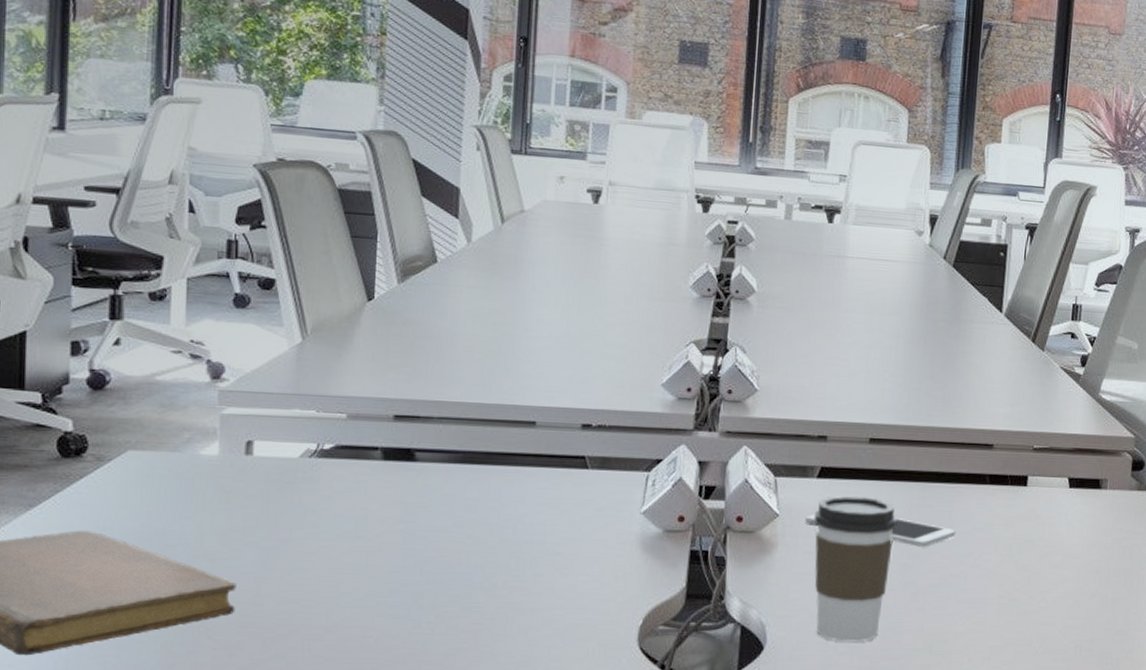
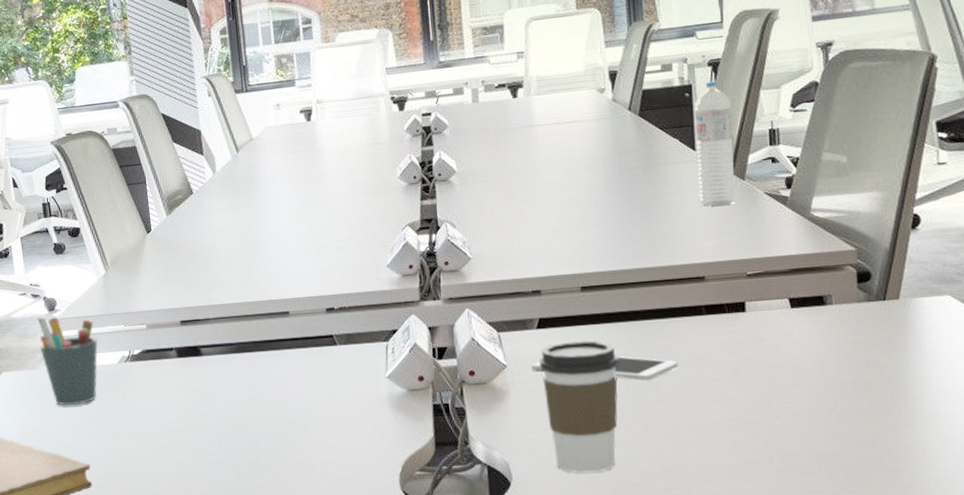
pen holder: none [189,384,276,505] -> present [37,316,98,406]
water bottle: none [998,245,1042,374] -> present [694,81,735,206]

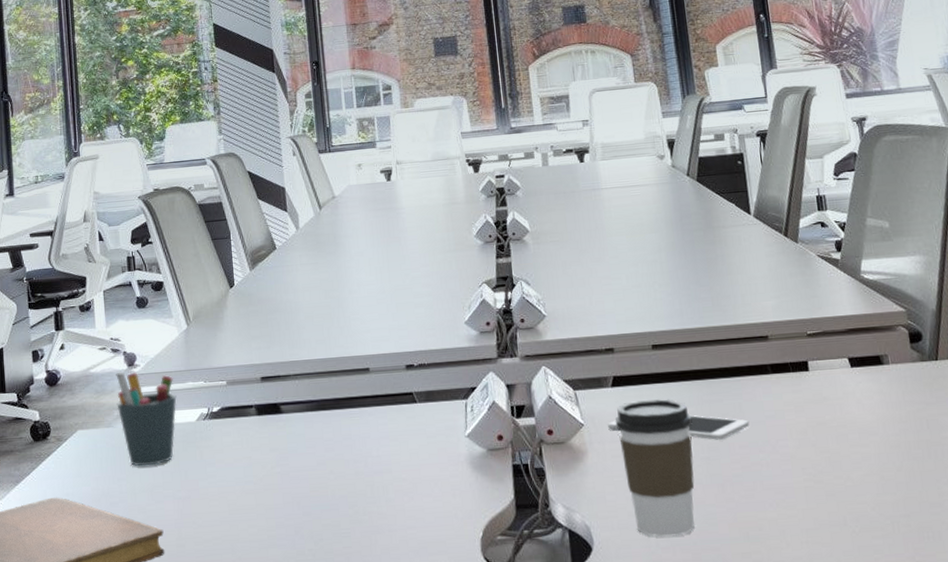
water bottle: present [694,81,735,206] -> none [746,150,791,268]

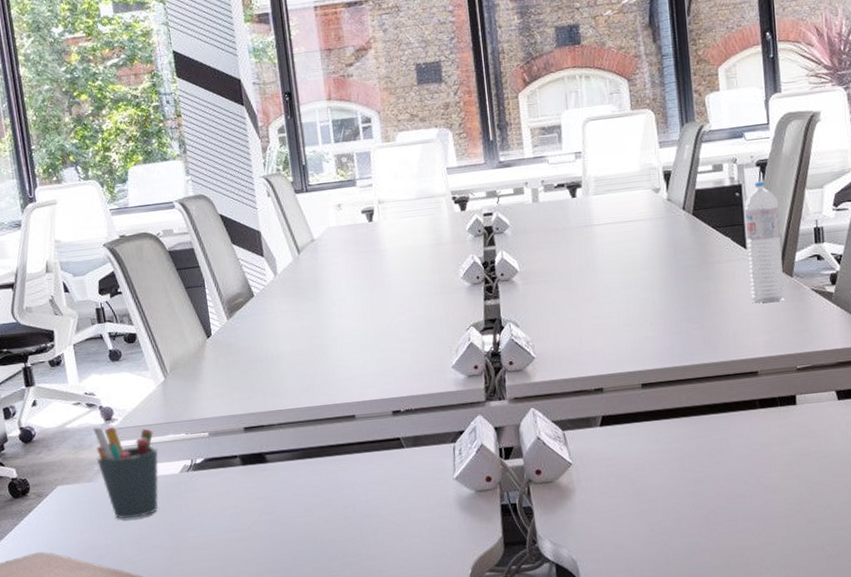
cell phone: present [608,415,750,440] -> none [596,451,736,474]
coffee cup: present [615,399,695,537] -> none [603,436,680,568]
water bottle: none [746,150,791,268] -> present [744,181,785,303]

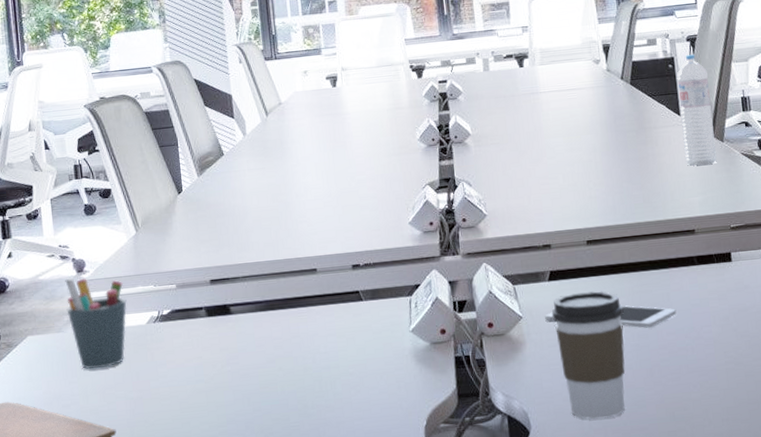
cell phone: none [596,451,736,474] -> present [545,305,677,328]
coffee cup: none [603,436,680,568] -> present [551,291,625,420]

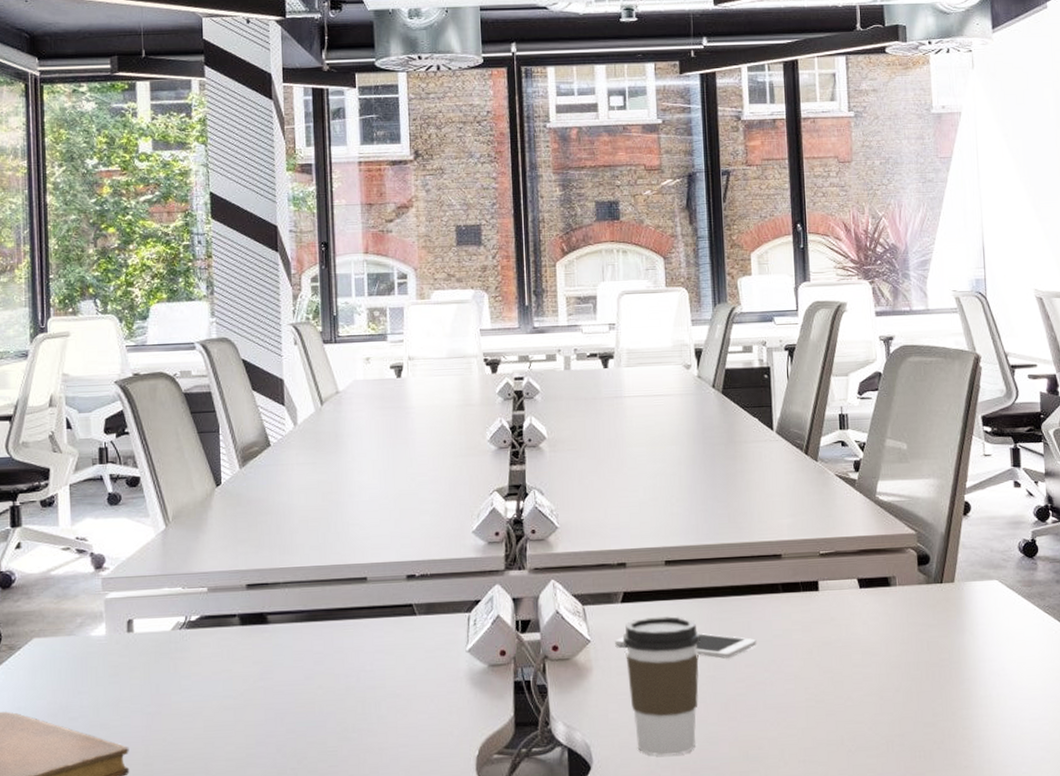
pen holder: present [65,278,127,369] -> none [80,575,150,679]
water bottle: present [676,54,717,166] -> none [772,365,809,485]

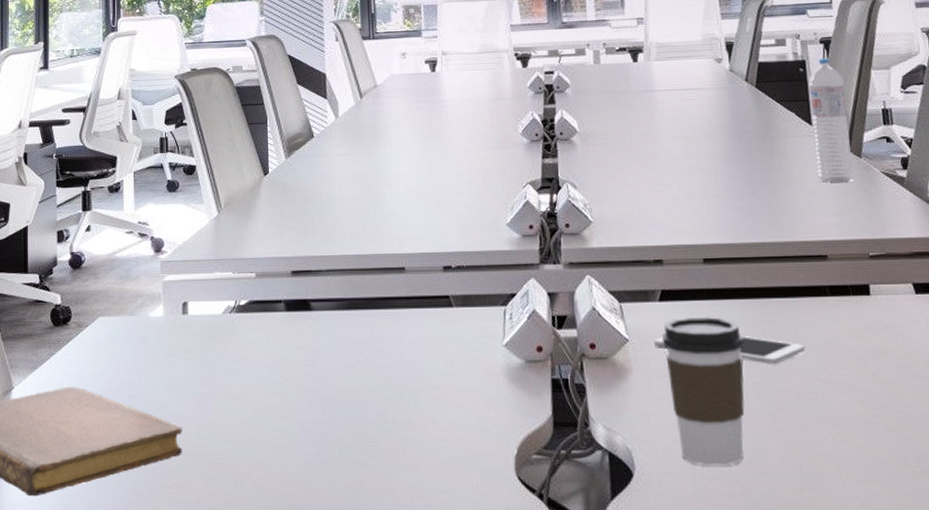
water bottle: none [772,365,809,485] -> present [808,58,853,182]

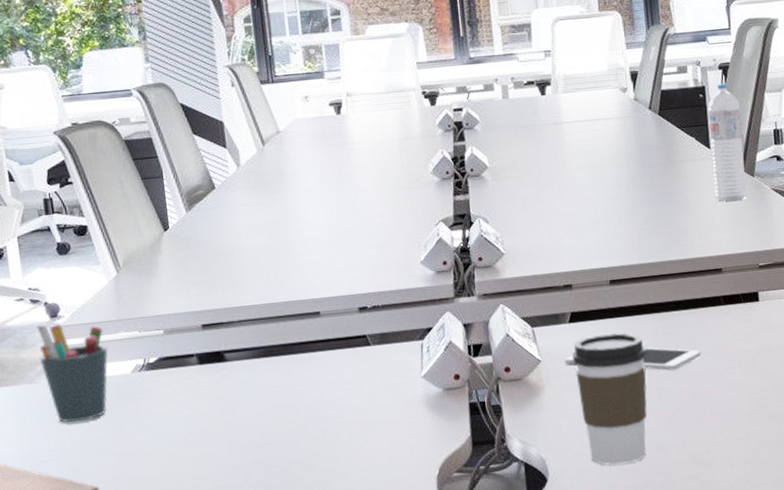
pen holder: none [141,258,203,359] -> present [36,323,108,423]

